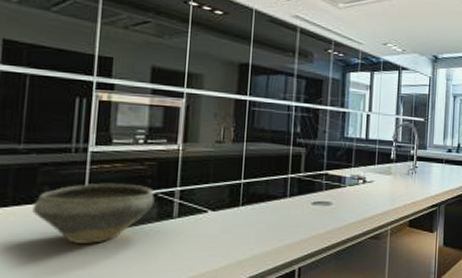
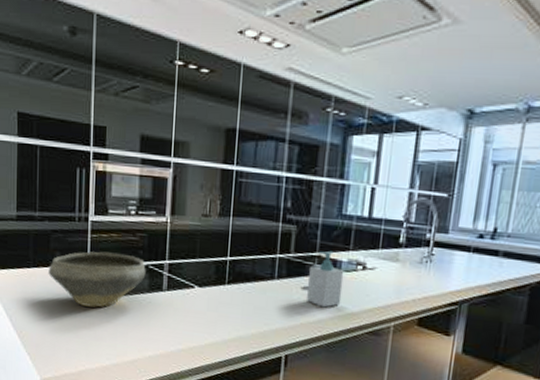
soap bottle: none [317,168,348,219] -> present [307,250,344,308]

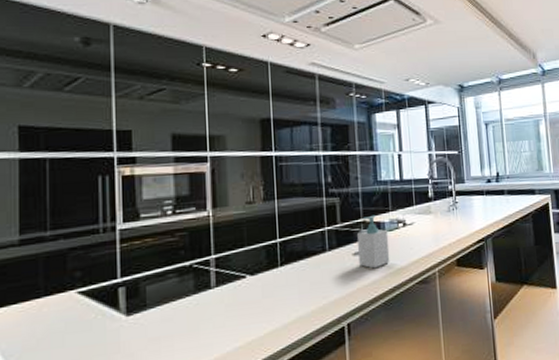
bowl: present [48,251,146,308] -> none [66,258,190,328]

